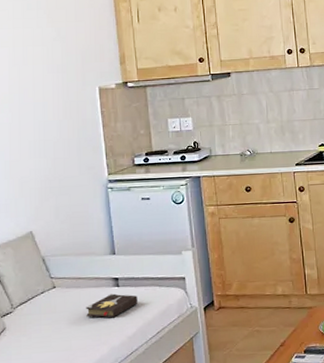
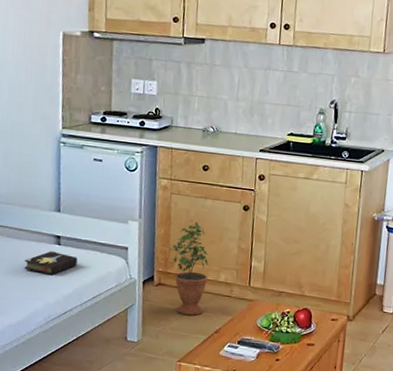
potted plant: none [224,240,266,334] -> present [168,220,209,315]

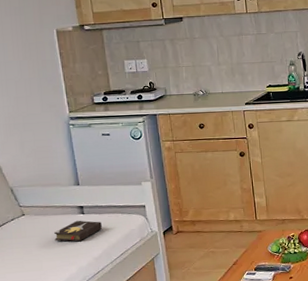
potted plant: present [168,220,209,315] -> none [181,172,220,254]

